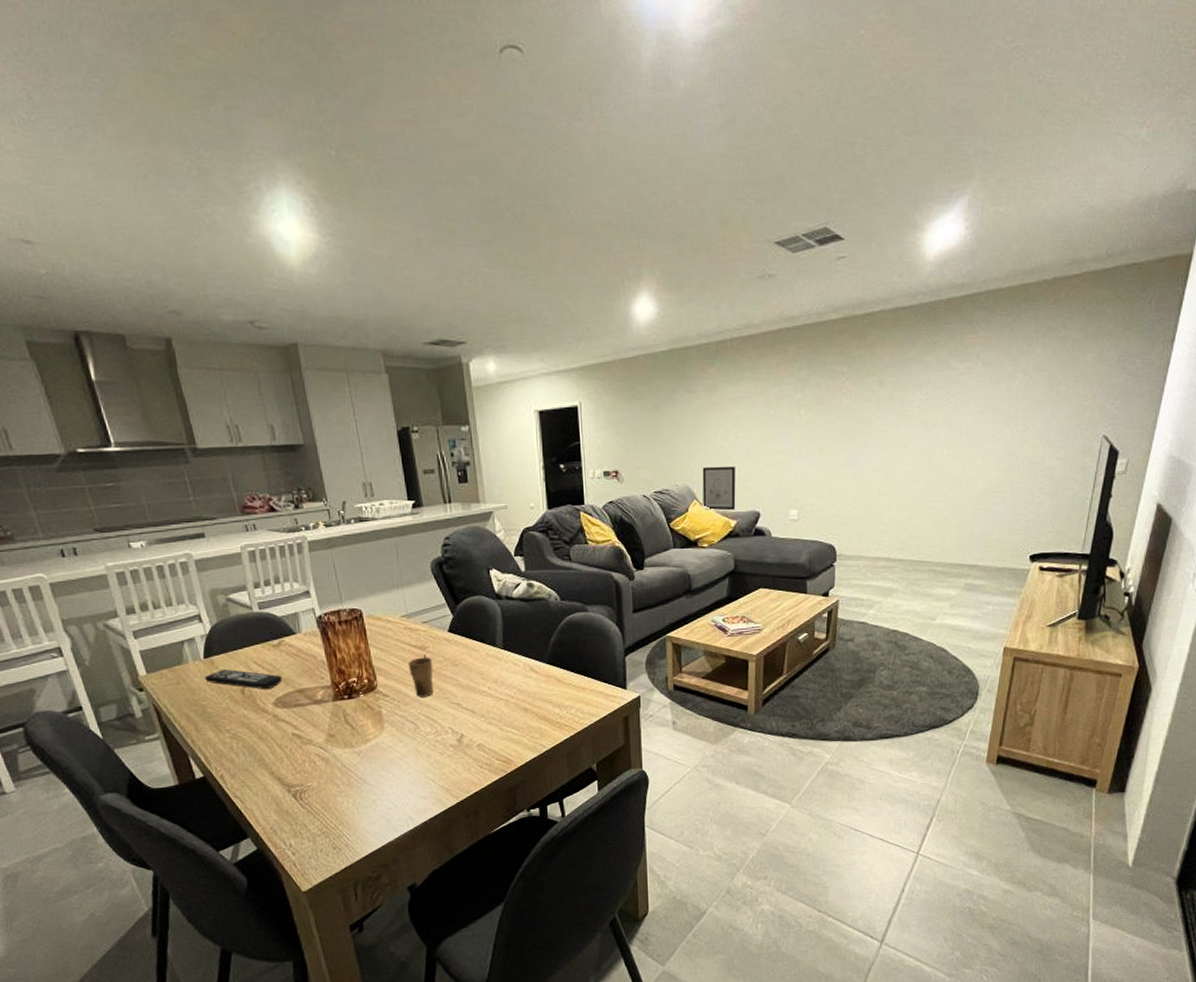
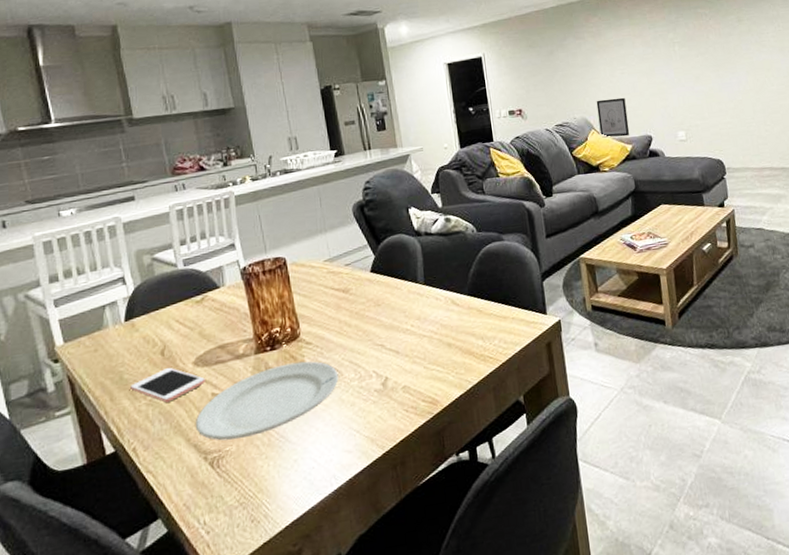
remote control: present [204,669,283,690] -> none [123,330,204,349]
cell phone: none [214,705,286,737] -> present [130,367,205,403]
plate: none [277,712,415,777] -> present [195,361,339,441]
cup: present [409,654,434,697] -> none [332,297,357,342]

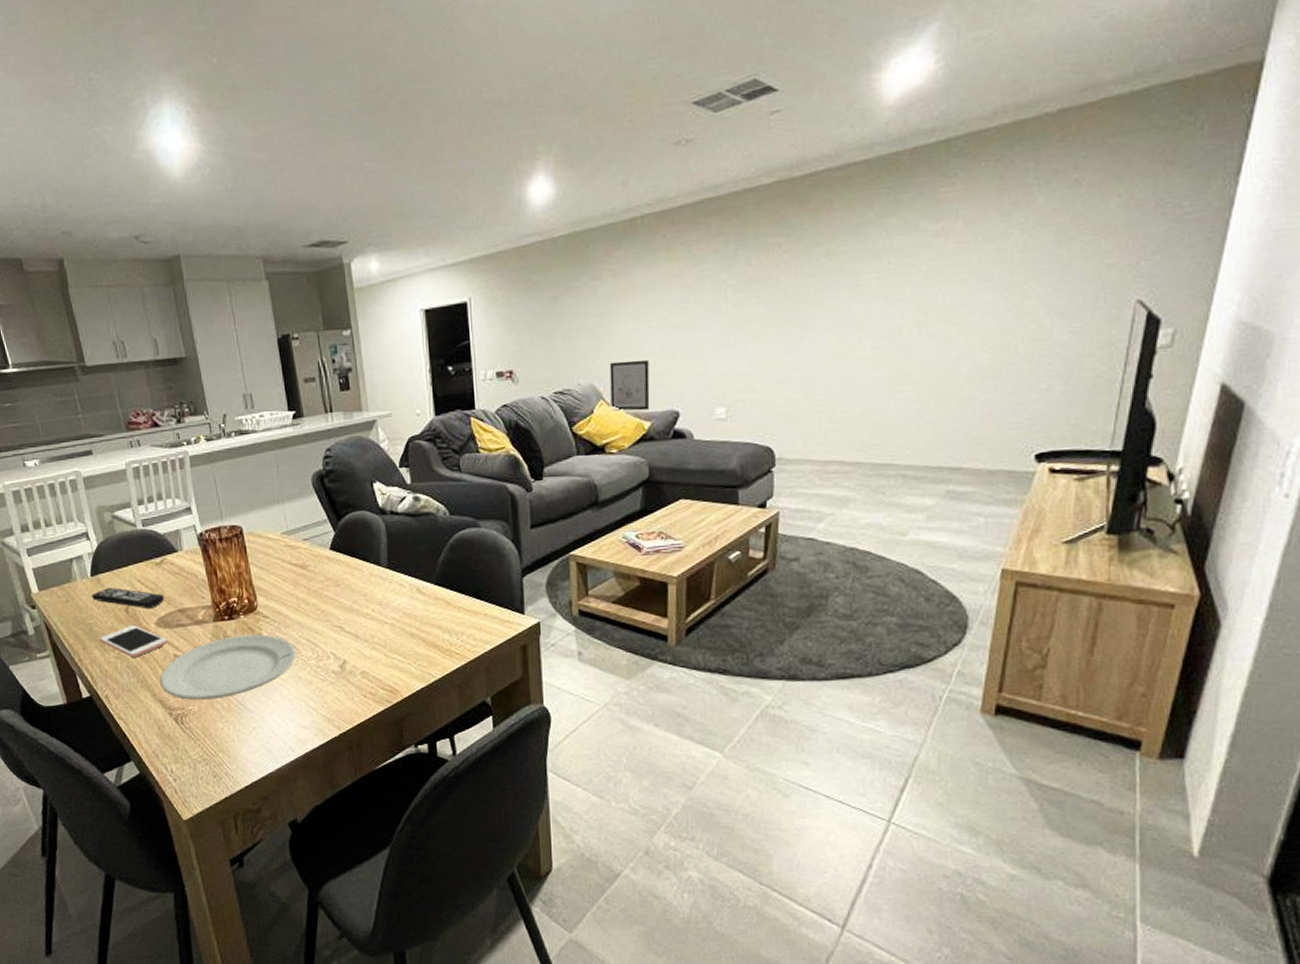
remote control: none [123,330,204,349] -> present [91,588,165,609]

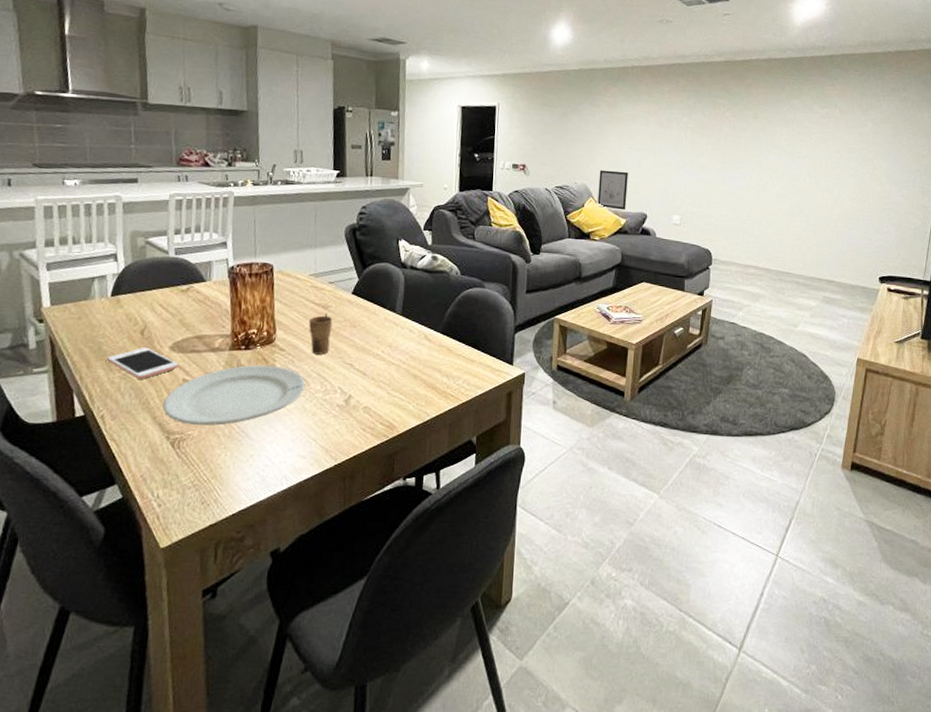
remote control: present [91,588,165,609] -> none [106,309,185,333]
cup: none [289,573,315,619] -> present [309,313,333,355]

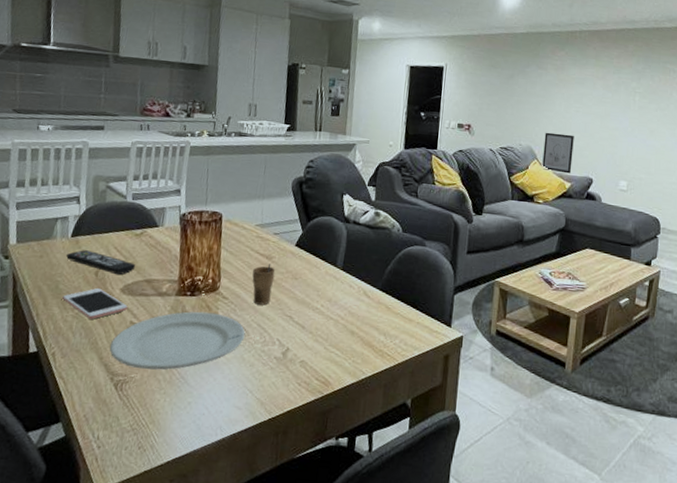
remote control: none [106,309,185,333] -> present [65,250,136,276]

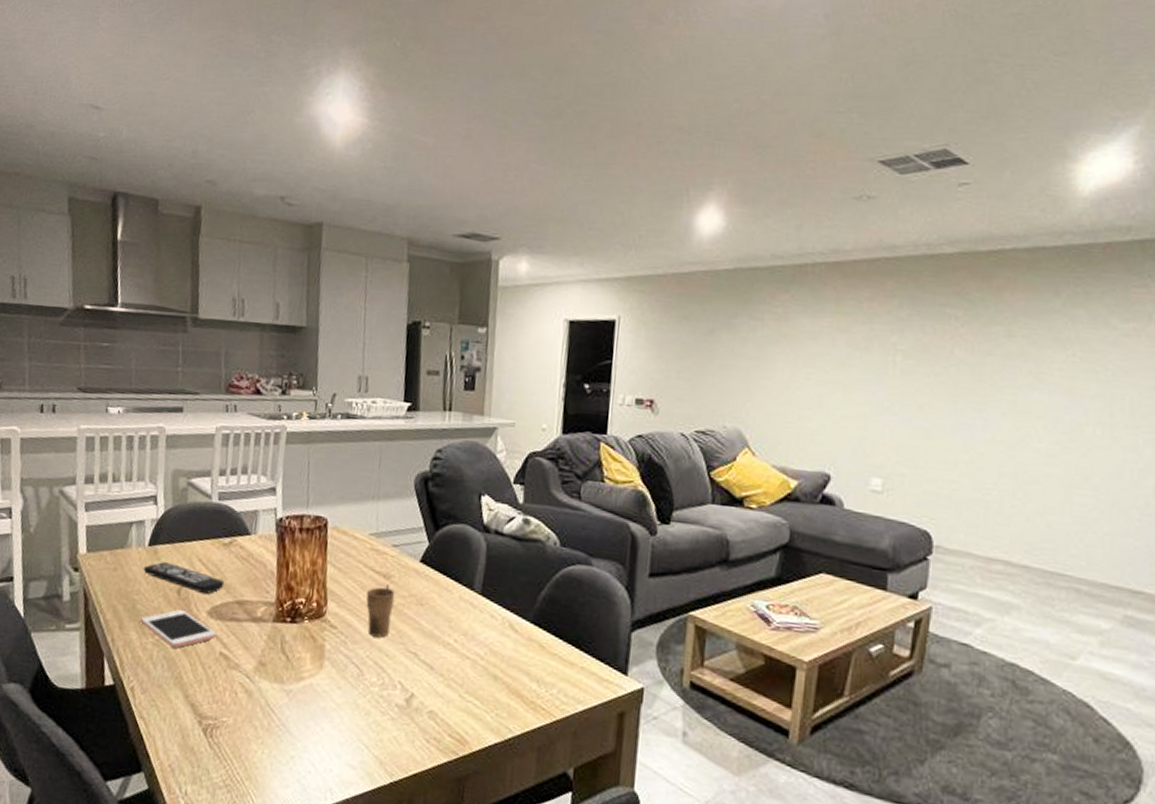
plate: present [109,311,246,370] -> none [196,642,359,715]
wall art: present [542,132,574,174] -> none [756,409,803,468]

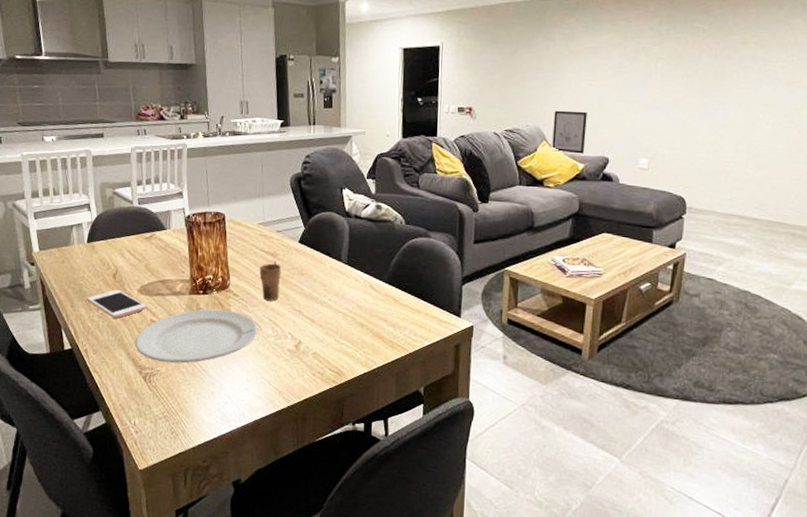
remote control: present [143,562,225,595] -> none [84,254,149,277]
plate: none [196,642,359,715] -> present [134,308,258,364]
wall art: none [756,409,803,468] -> present [552,110,587,154]

